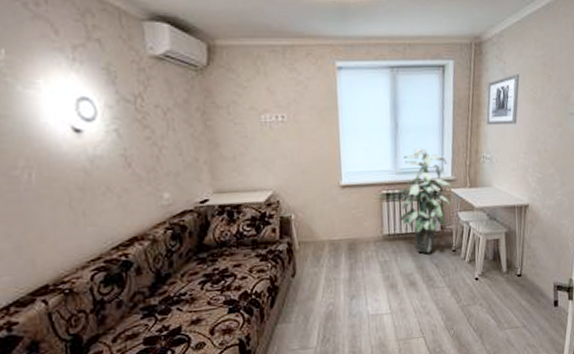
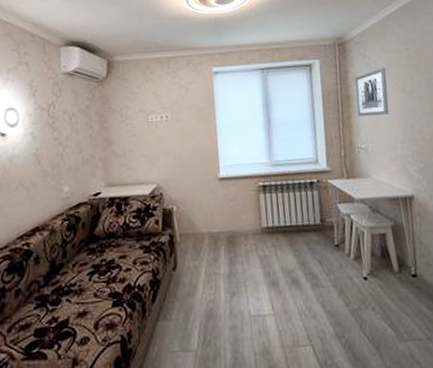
indoor plant: present [399,147,452,254] -> none [275,140,329,249]

